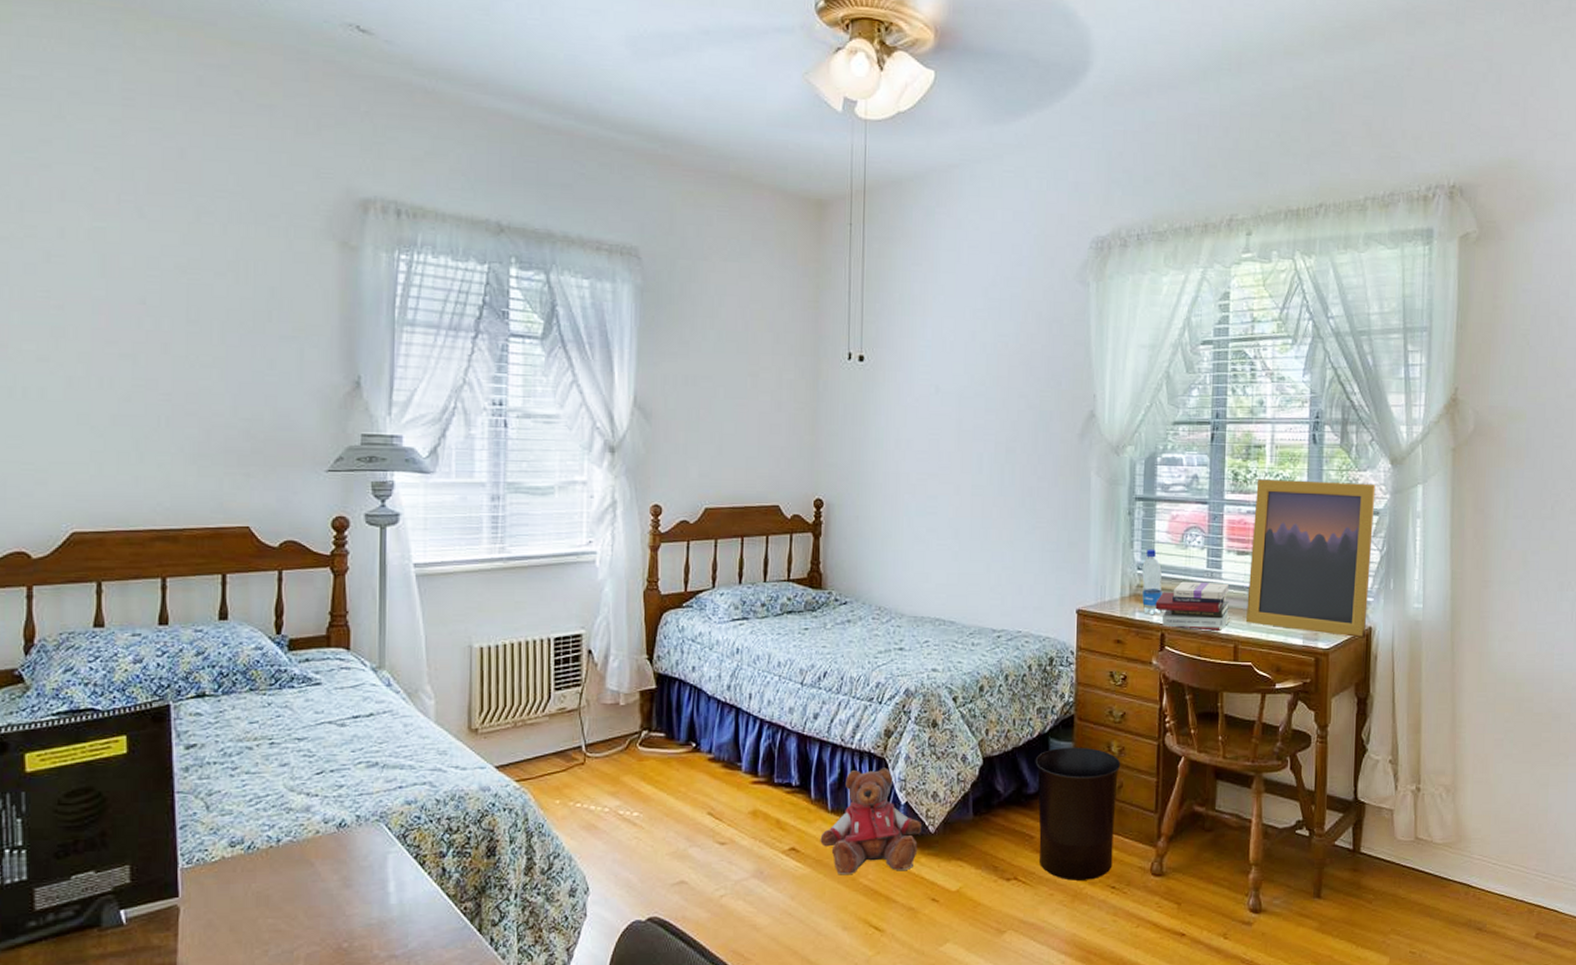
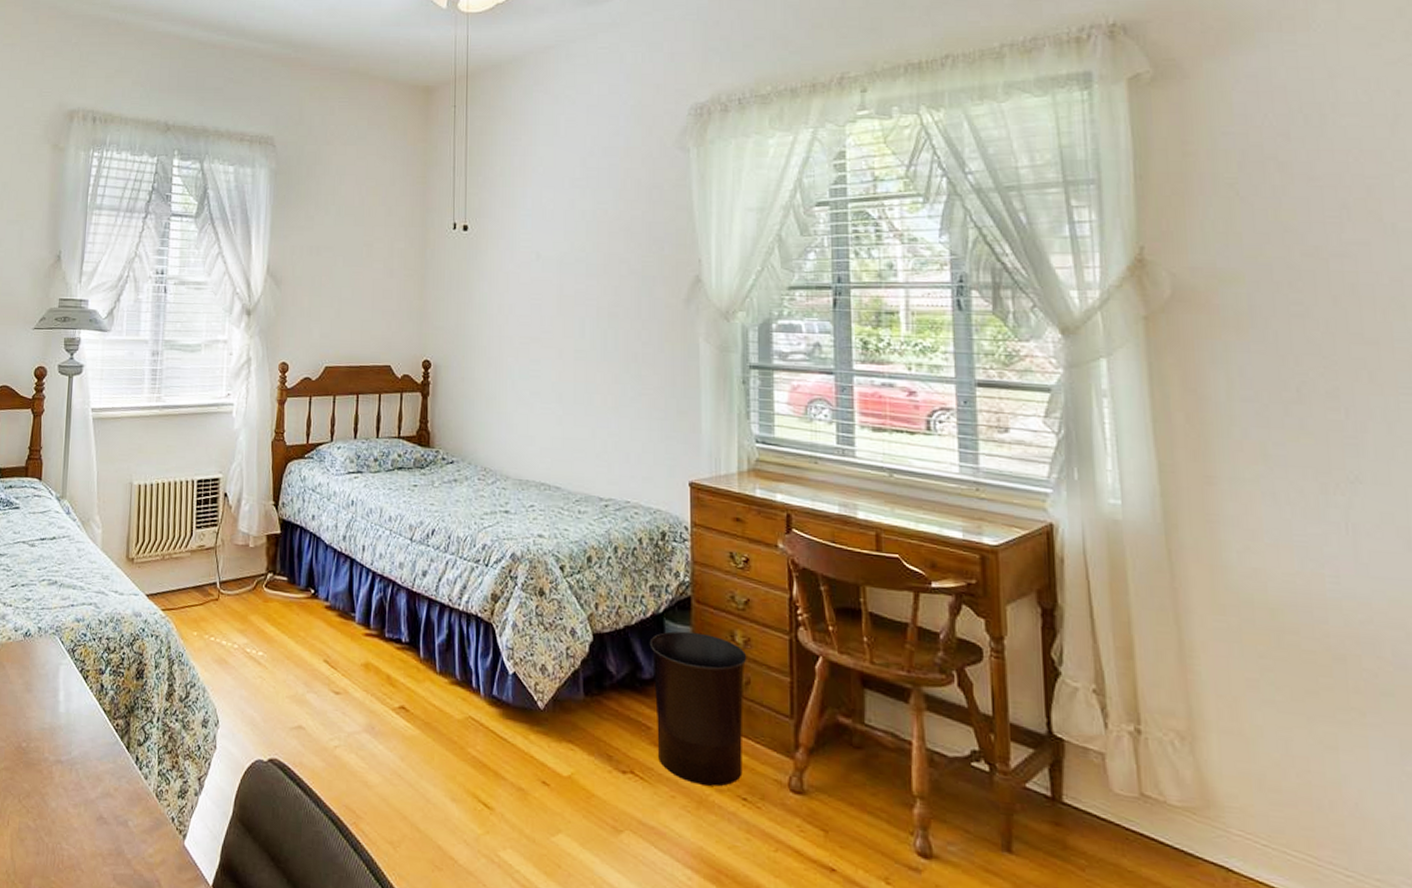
teddy bear: present [820,767,921,875] -> none [429,633,530,747]
bottle: present [1142,549,1162,616] -> none [761,420,786,494]
books: present [1155,581,1231,631] -> none [778,458,870,516]
picture frame: present [1245,479,1376,638] -> none [888,348,1046,536]

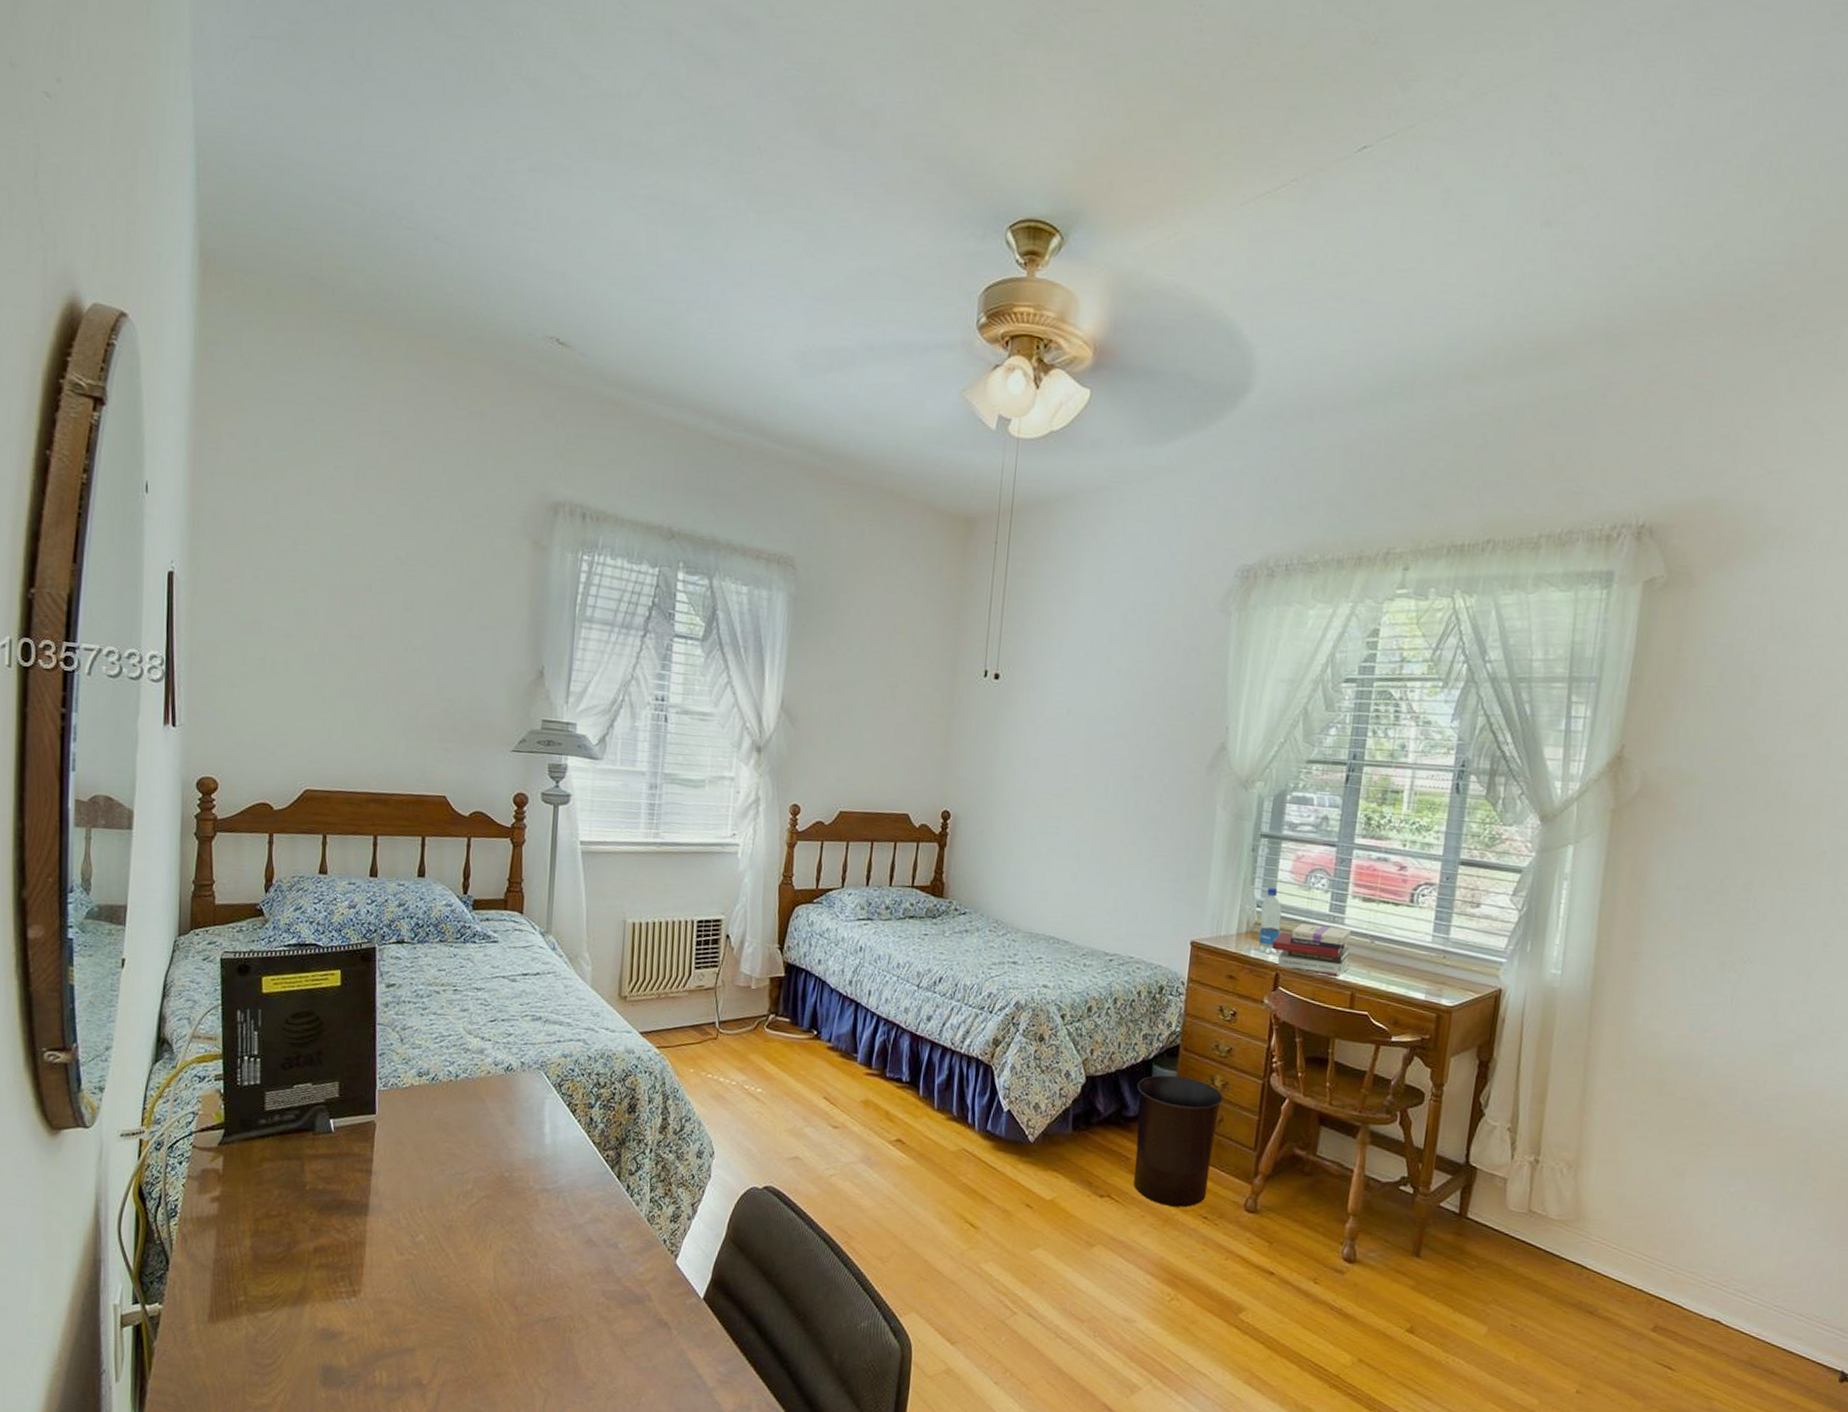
bottle: none [761,420,786,494] -> present [1258,887,1282,955]
books: none [778,458,870,516] -> present [1271,923,1351,977]

